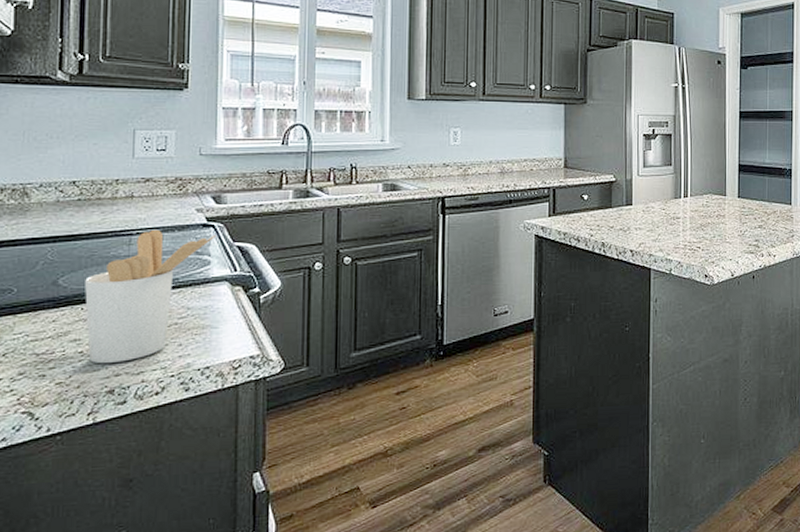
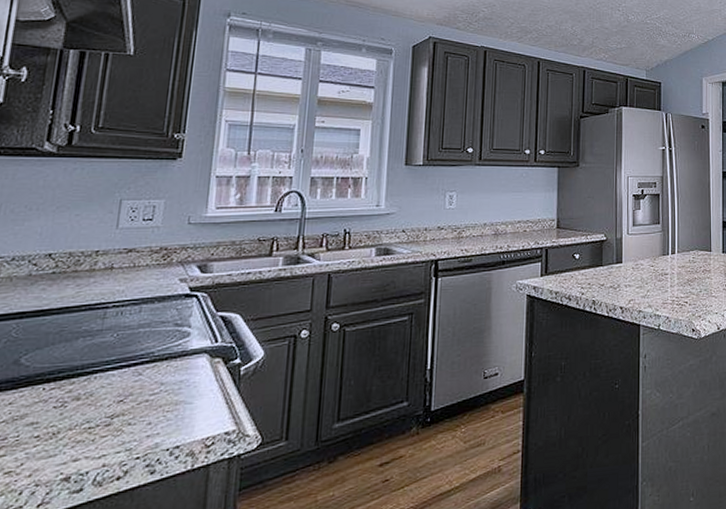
utensil holder: present [85,229,216,364] -> none [46,301,198,449]

